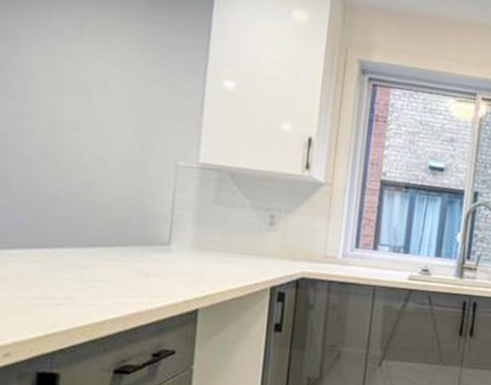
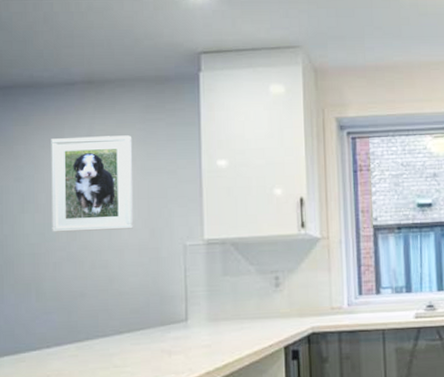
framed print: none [26,19,131,138] -> present [51,135,134,232]

